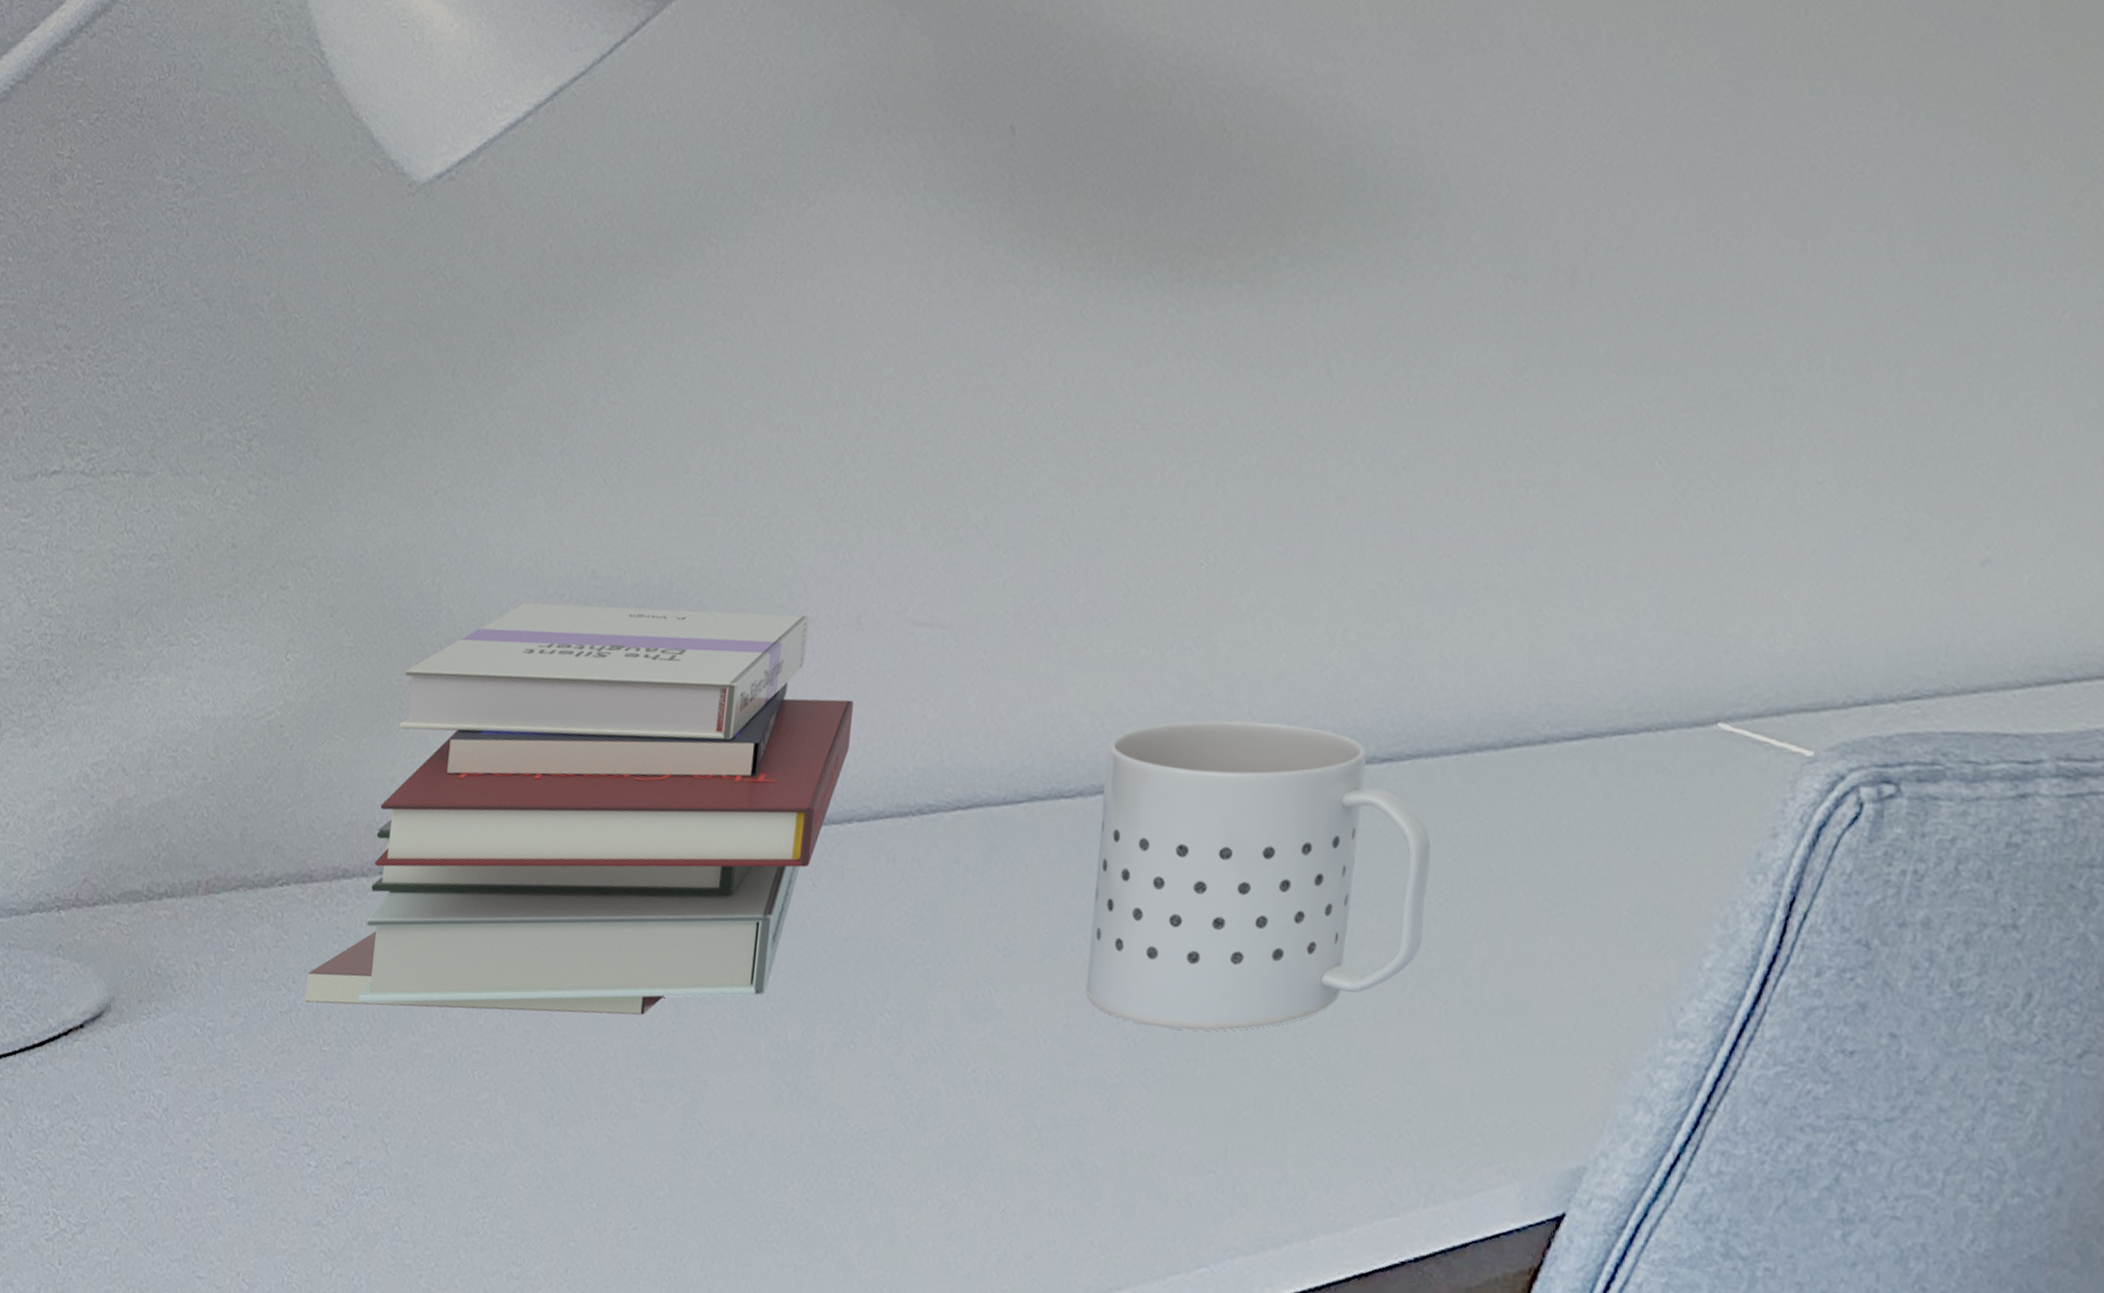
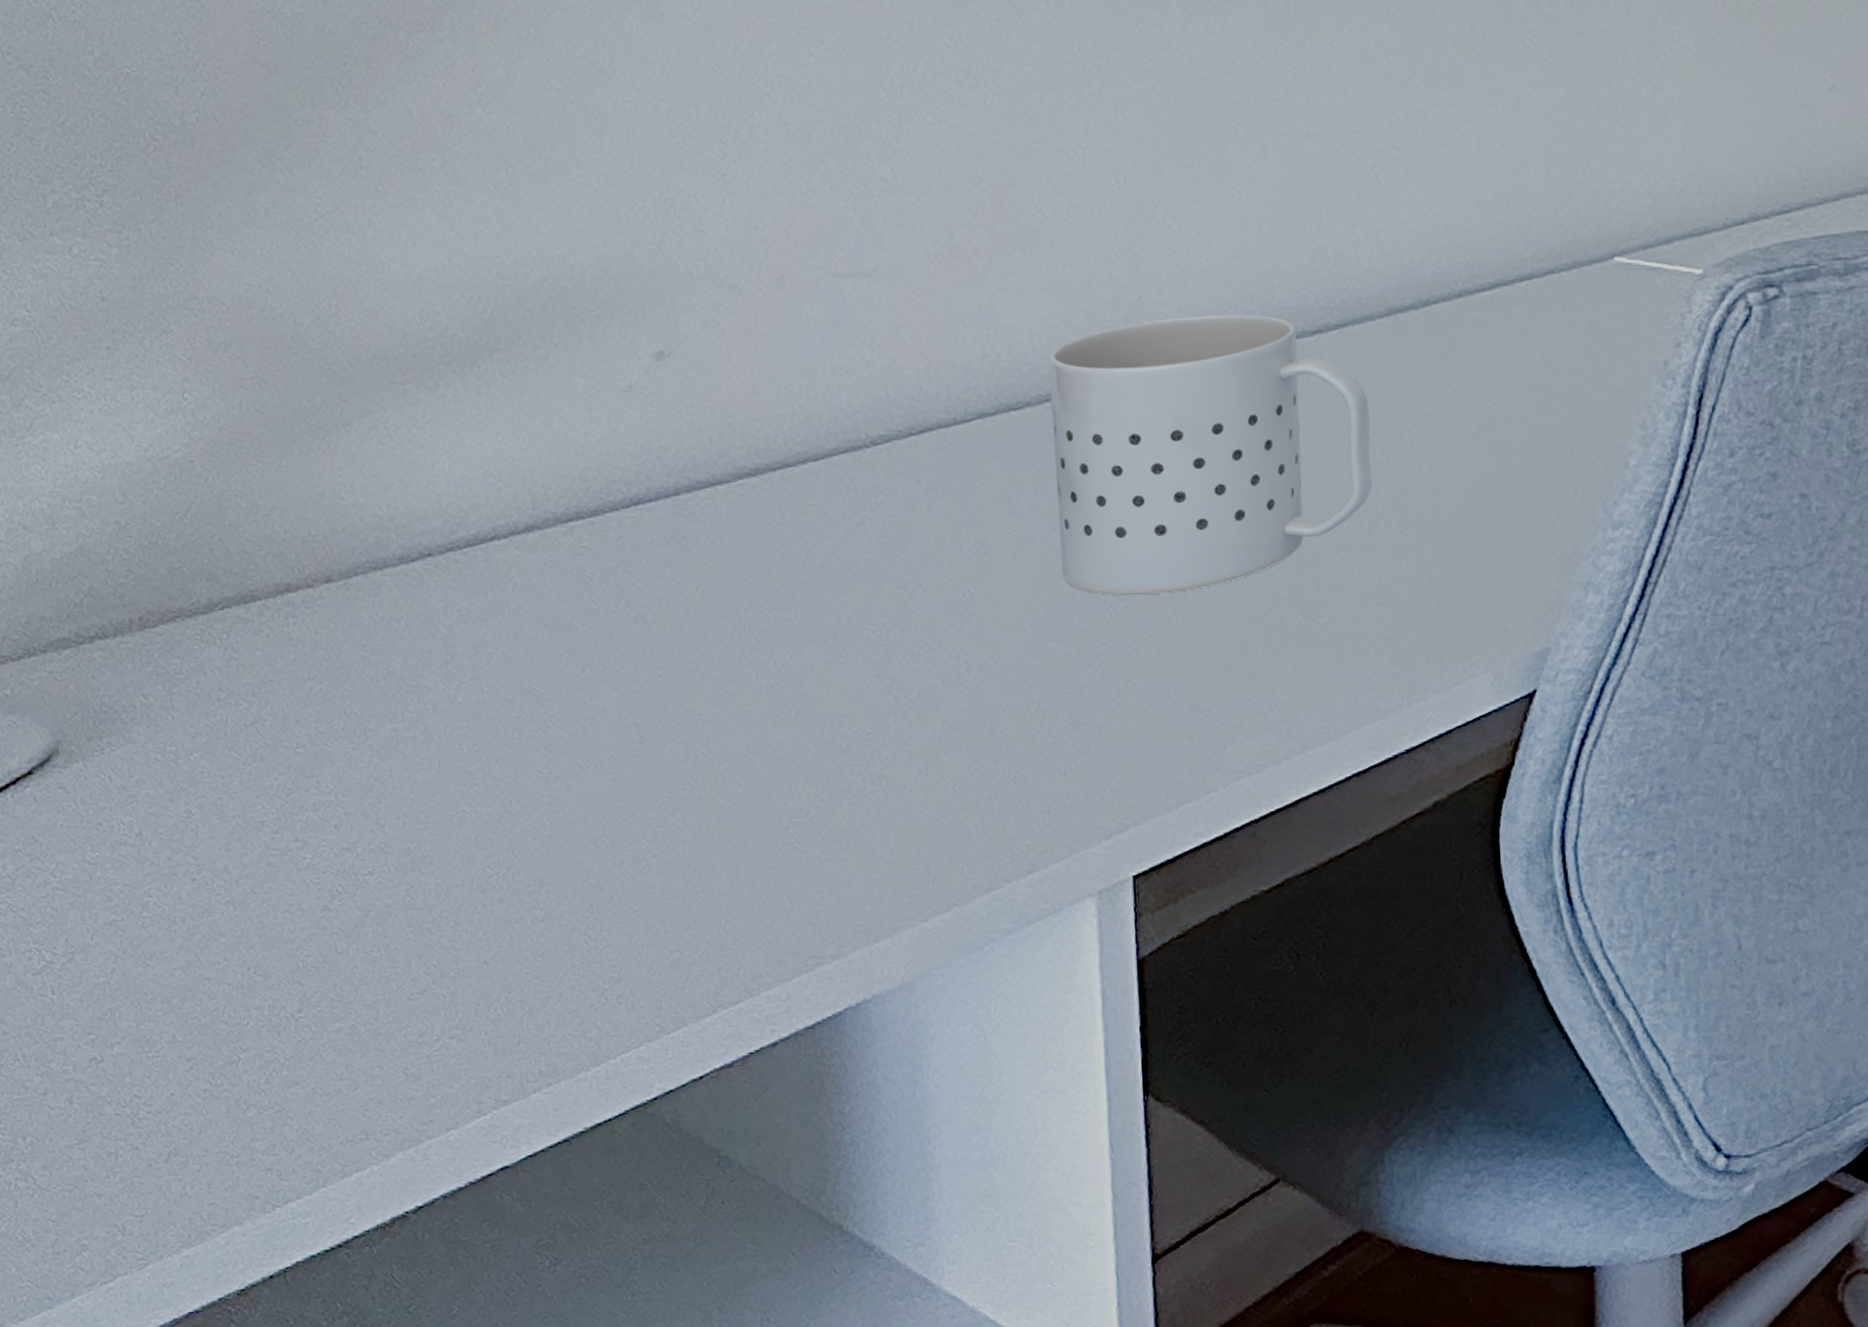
books: present [305,602,853,1016] -> none [267,284,792,711]

